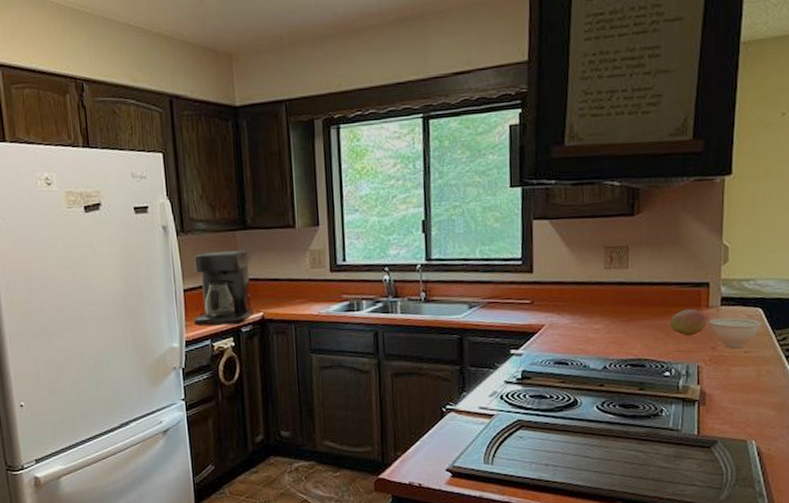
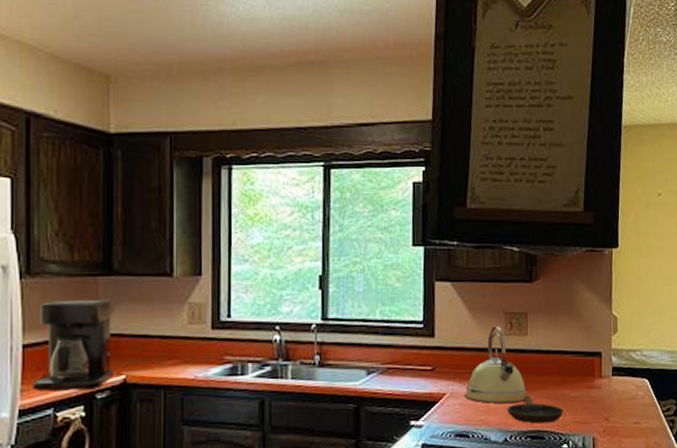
kettle: none [564,260,629,334] -> present [465,326,529,404]
frying pan: none [607,326,667,353] -> present [507,395,564,424]
fruit: present [670,308,707,336] -> none [567,378,600,407]
bowl: present [710,317,761,349] -> none [603,388,648,420]

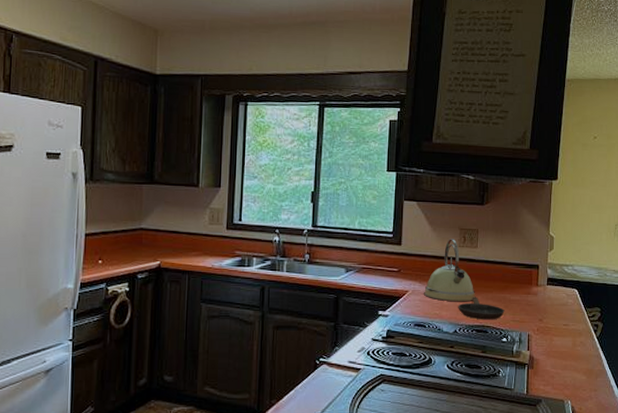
coffee maker: present [33,299,113,391] -> none [91,201,152,271]

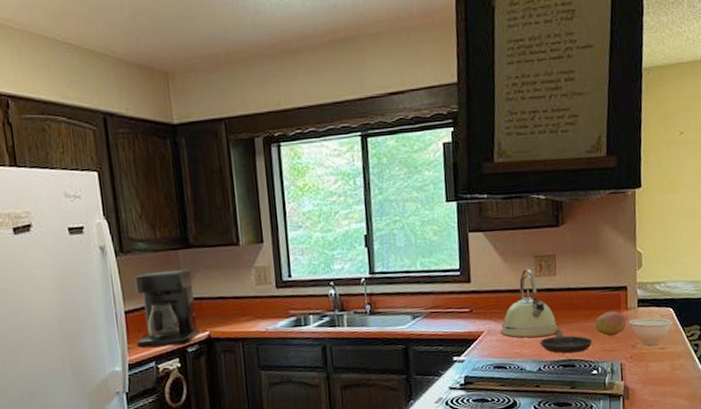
coffee maker: none [91,201,152,271] -> present [135,269,199,348]
fruit: none [508,285,536,309] -> present [595,310,627,336]
bowl: none [538,295,576,322] -> present [629,317,672,346]

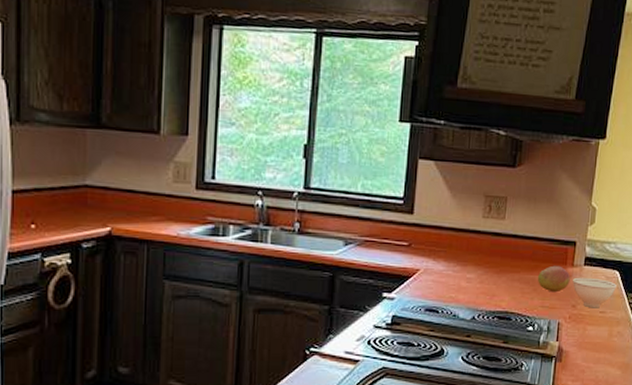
coffee maker: present [135,269,199,348] -> none [22,149,99,239]
kettle: present [501,268,559,338] -> none [438,207,500,284]
frying pan: present [540,329,593,354] -> none [478,277,533,305]

